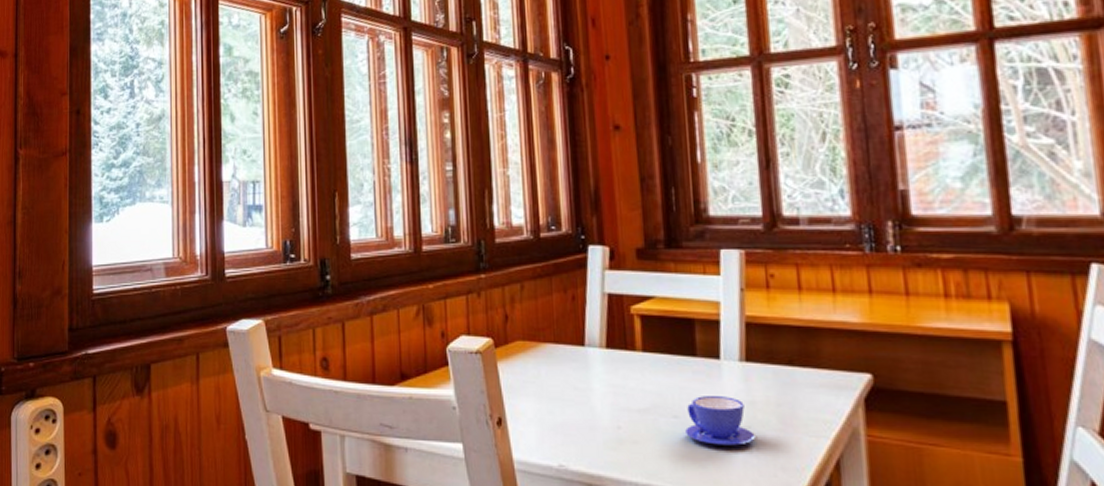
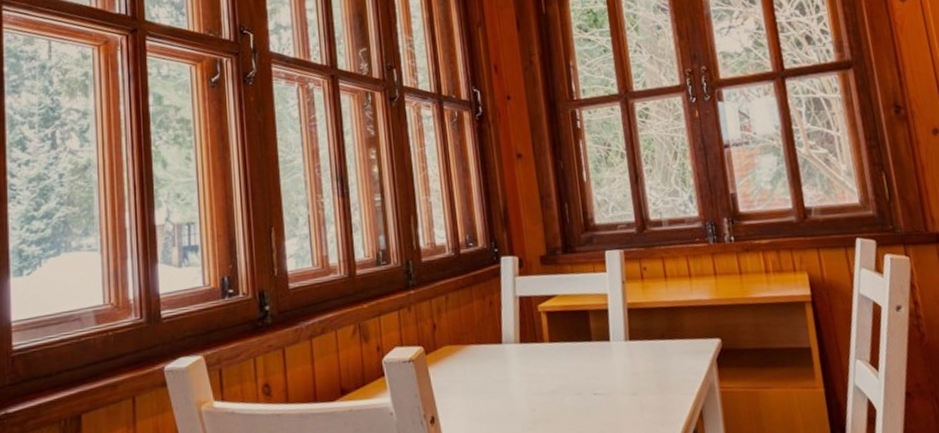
teacup: present [685,396,755,446] -> none [587,371,640,413]

